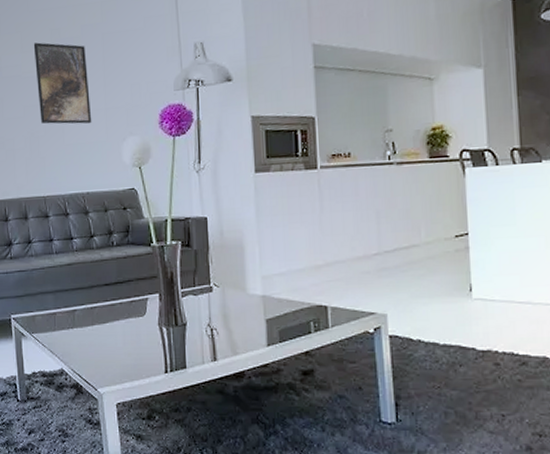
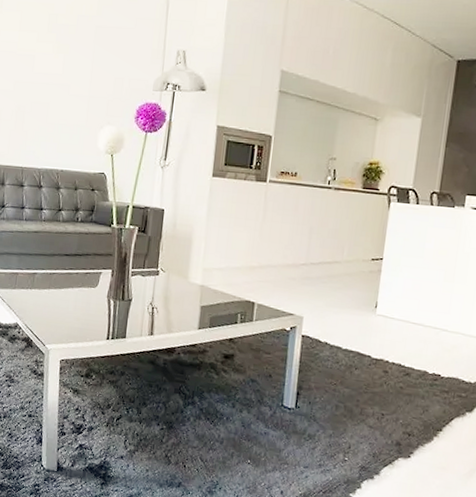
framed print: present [33,42,92,124] -> none [28,23,79,108]

